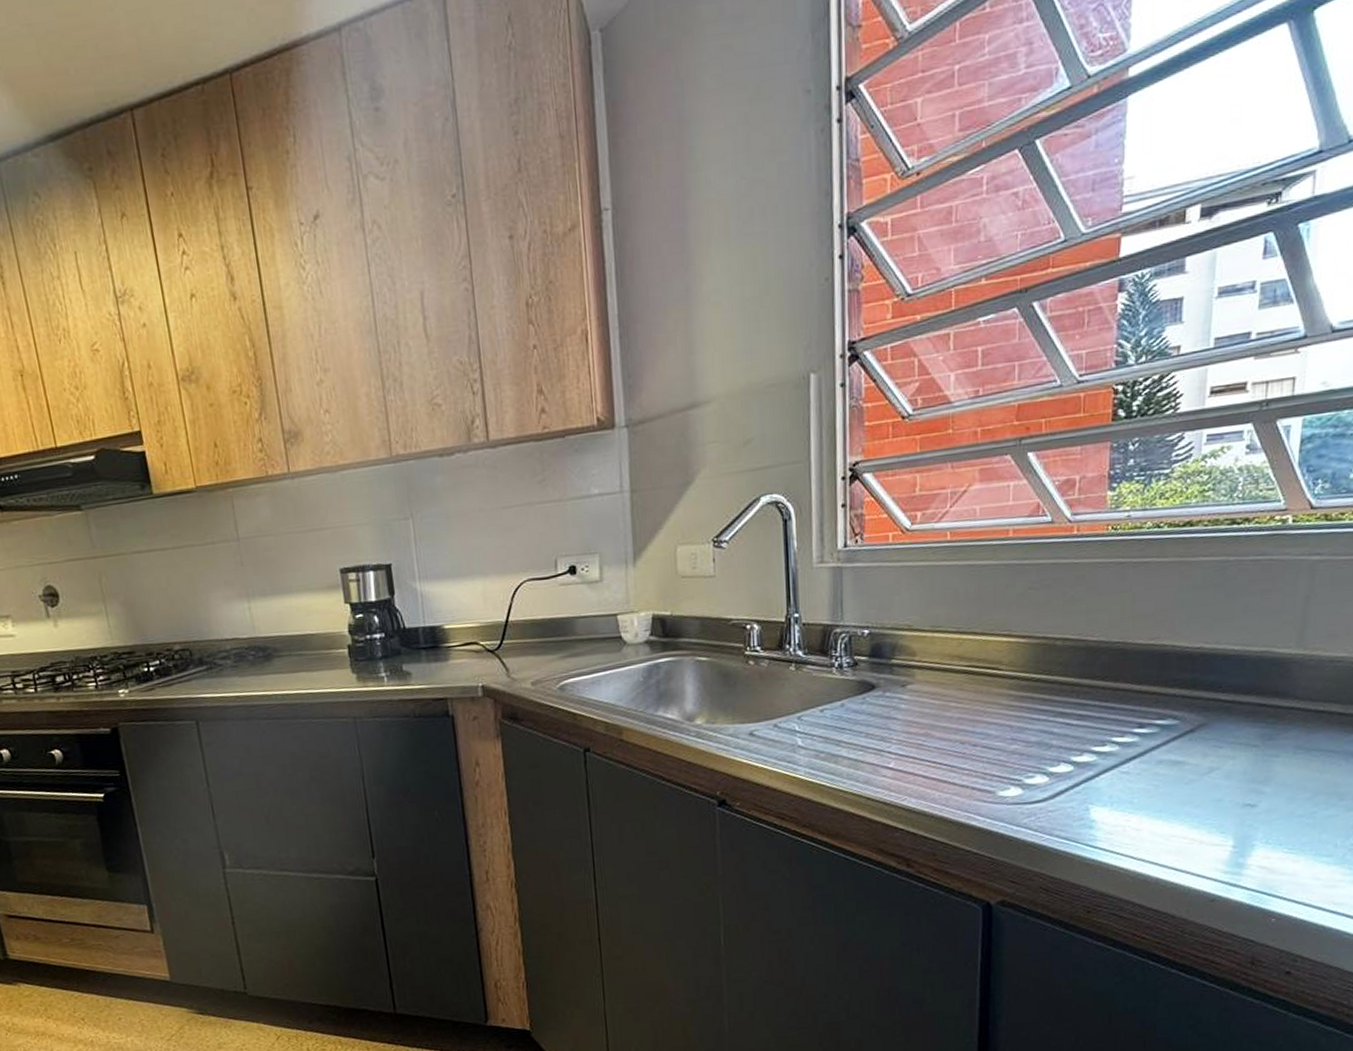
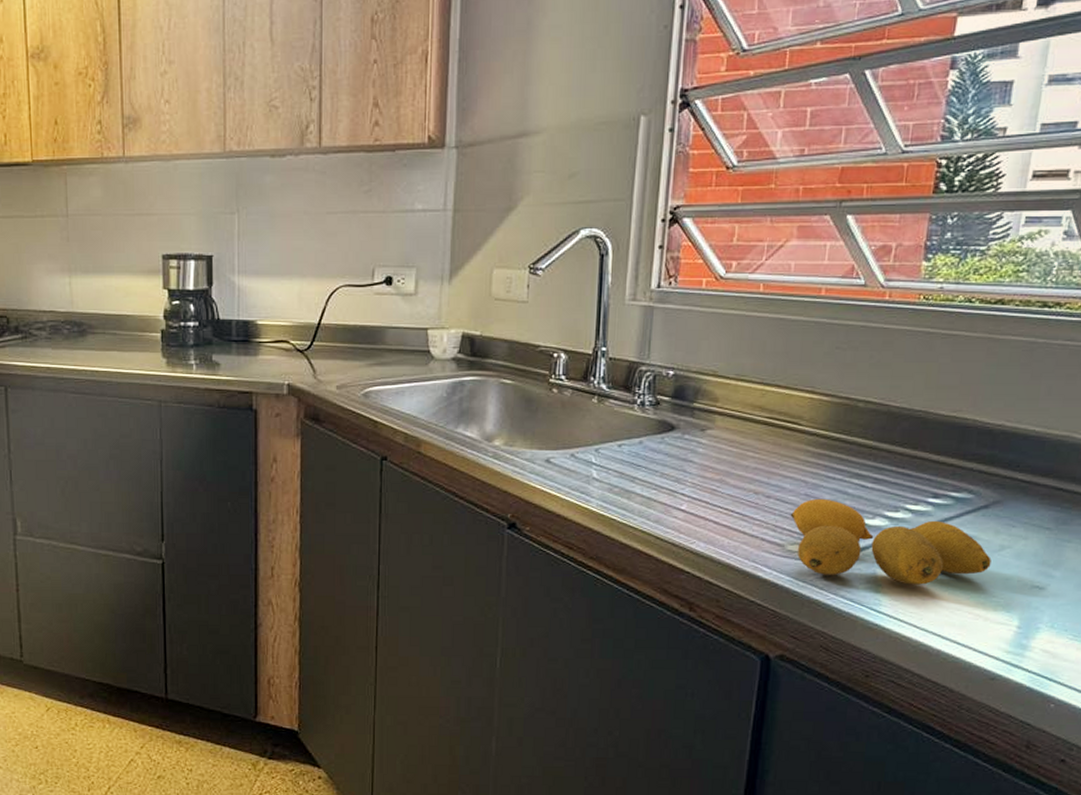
lemon: none [998,740,1202,817] -> present [790,498,992,585]

